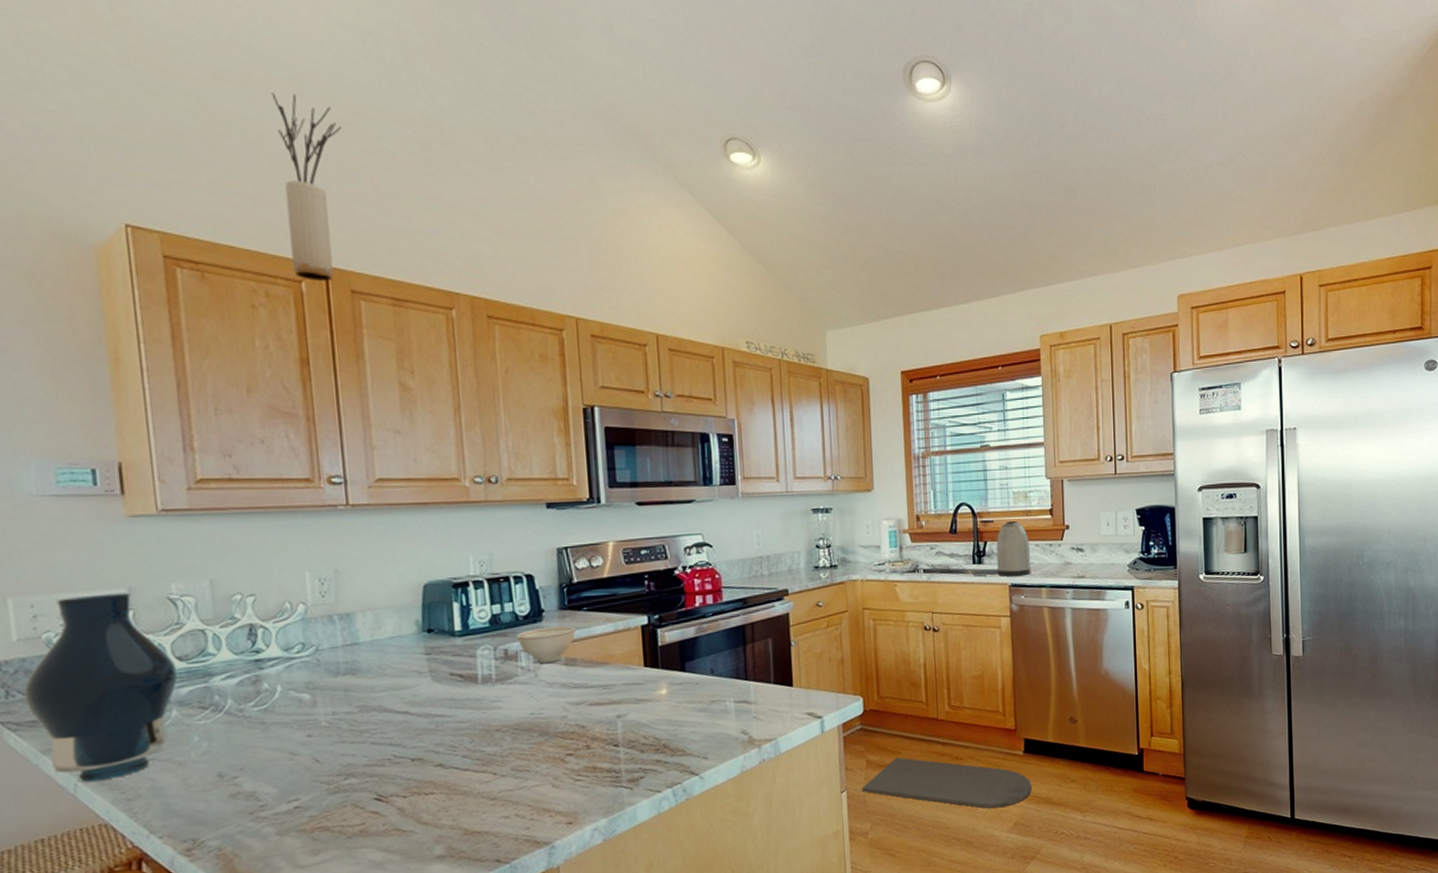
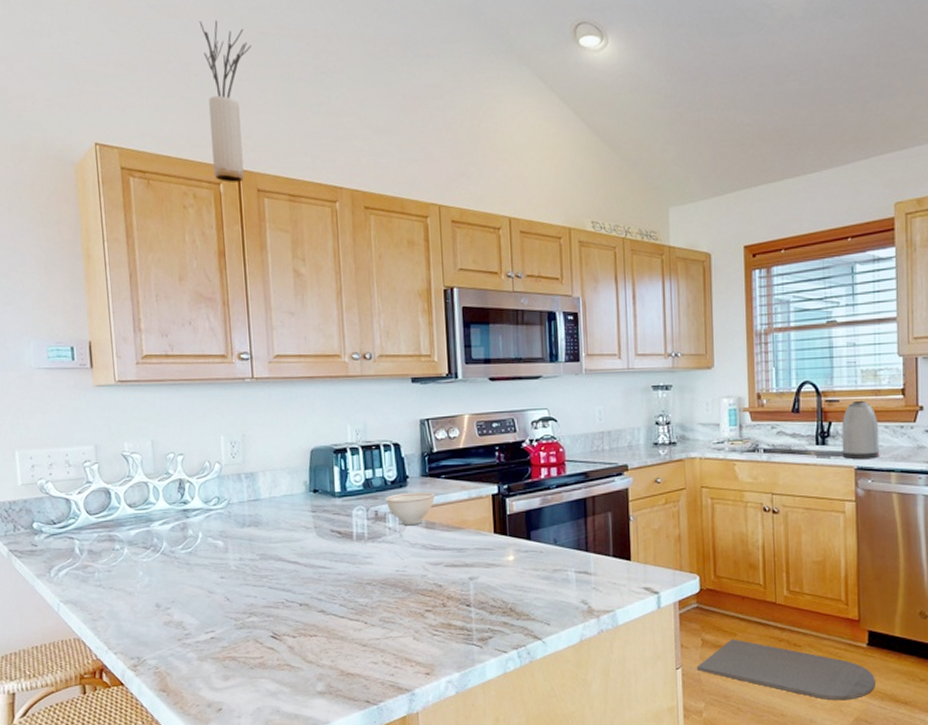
vase: present [24,592,178,782] -> none [25,449,128,603]

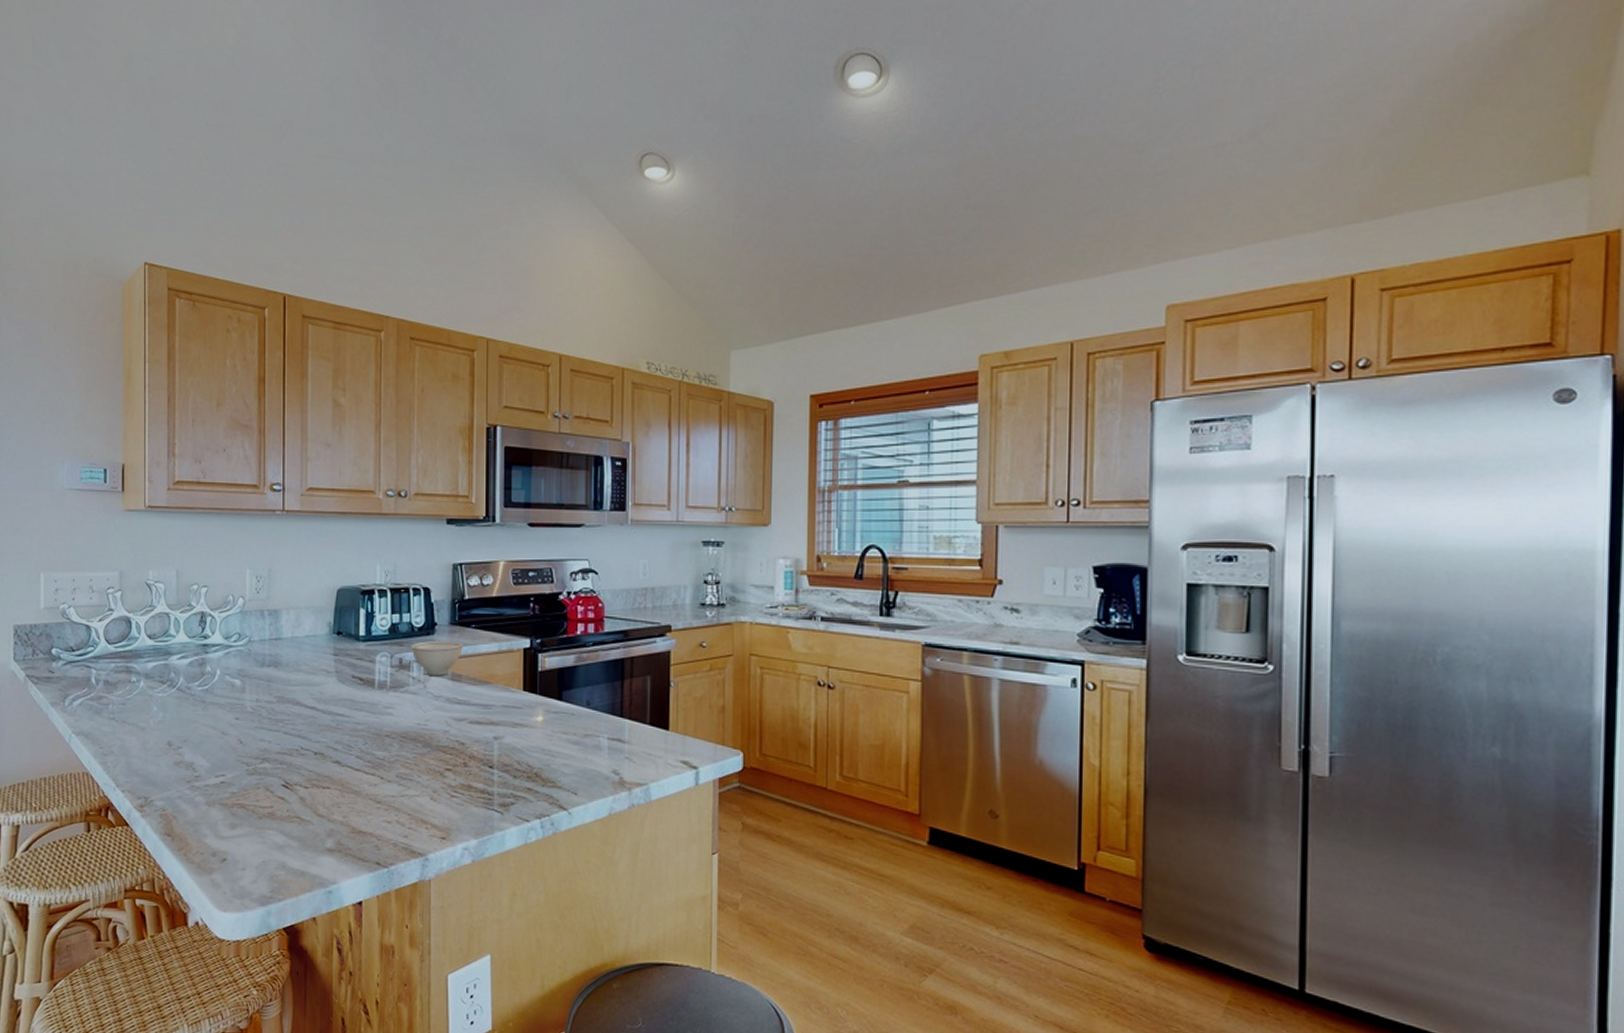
vase: present [199,20,251,183] -> none [256,142,307,308]
door mat: present [696,638,875,701] -> none [734,825,935,904]
kettle: present [841,401,880,460] -> none [909,571,952,636]

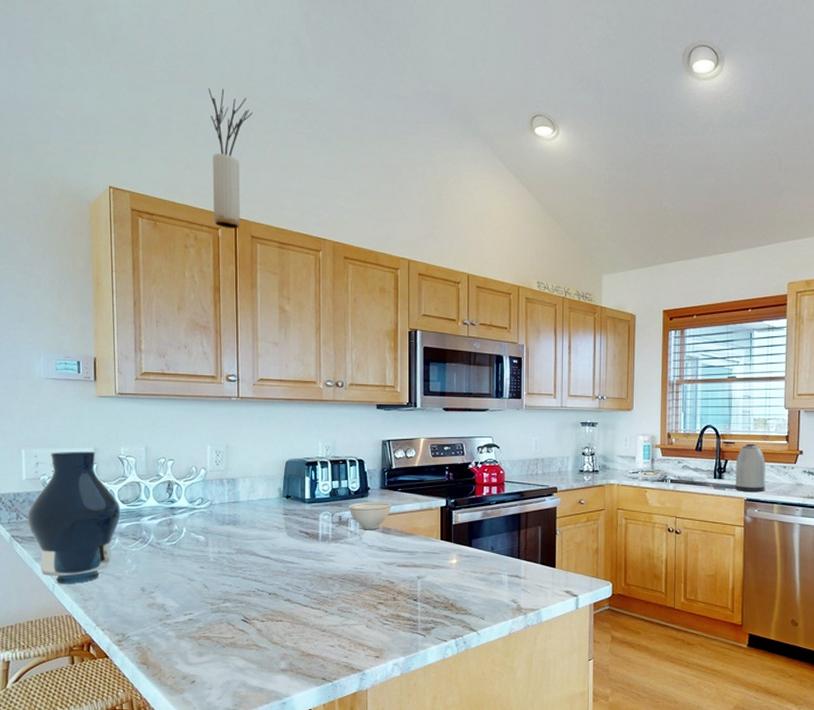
vase: none [45,575,147,735] -> present [28,451,121,584]
vase: none [256,142,307,308] -> present [208,88,253,229]
kettle: none [909,571,952,636] -> present [735,444,766,493]

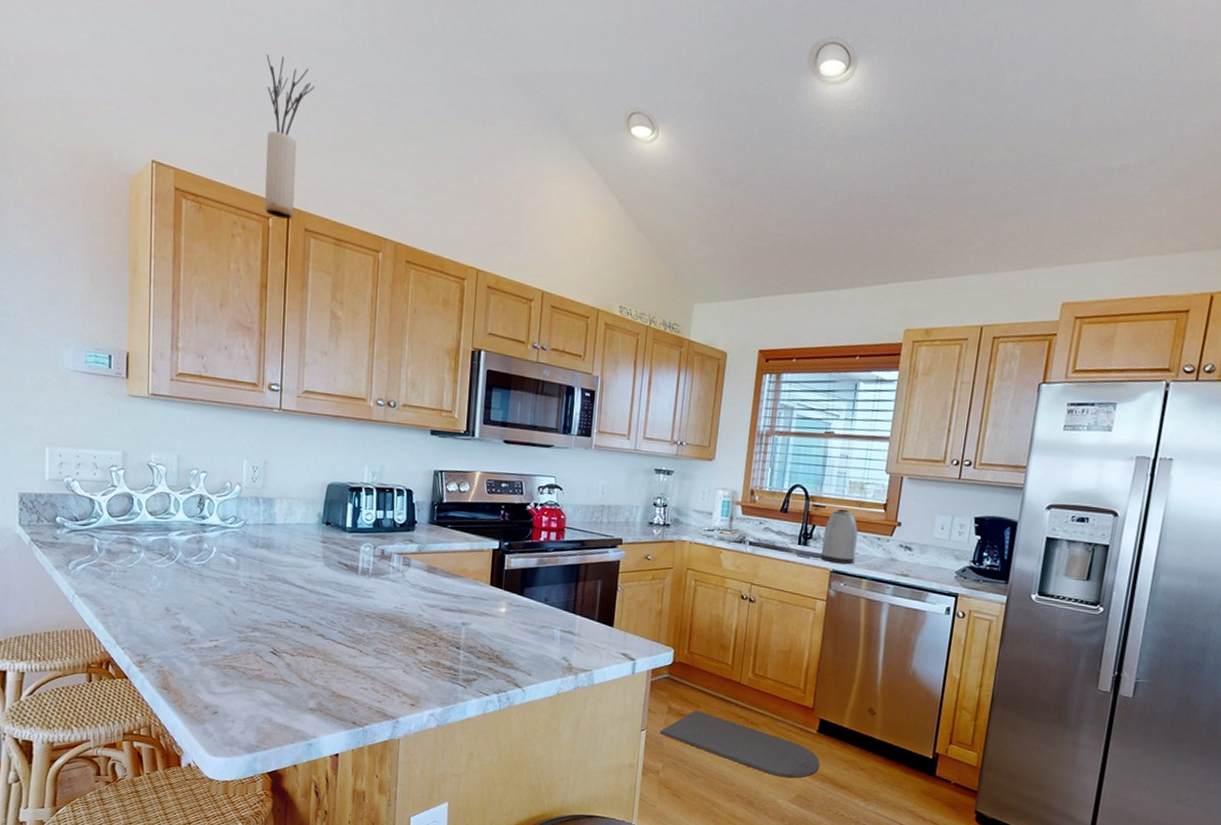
vase: present [28,451,121,584] -> none [49,453,148,597]
bowl: present [348,501,391,530] -> none [392,536,439,568]
door mat: none [606,636,753,691] -> present [659,710,820,778]

